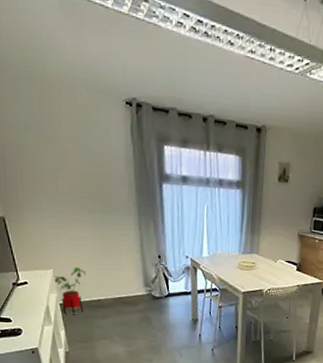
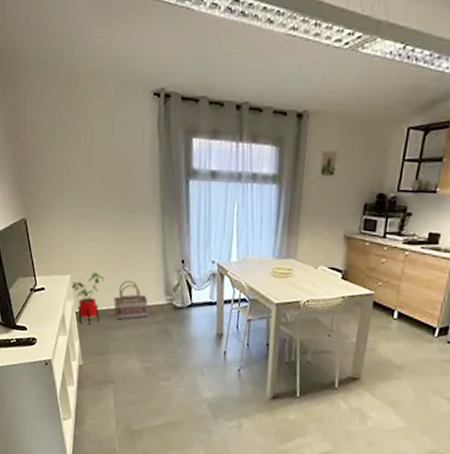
basket: none [96,274,130,310] -> present [114,280,149,320]

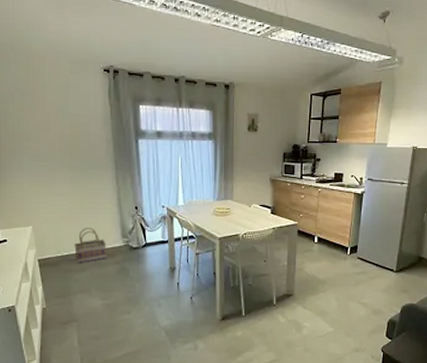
house plant: present [71,272,104,325] -> none [33,223,64,270]

